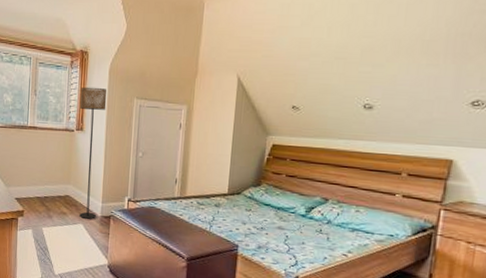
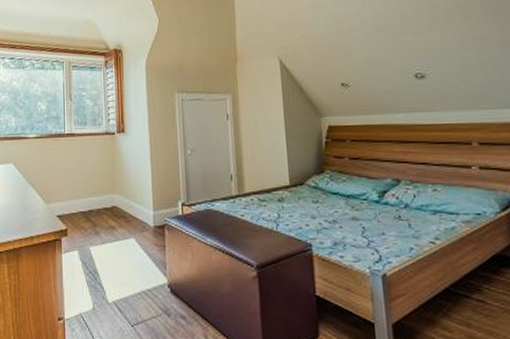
floor lamp: present [79,87,107,219] -> none [118,85,148,231]

